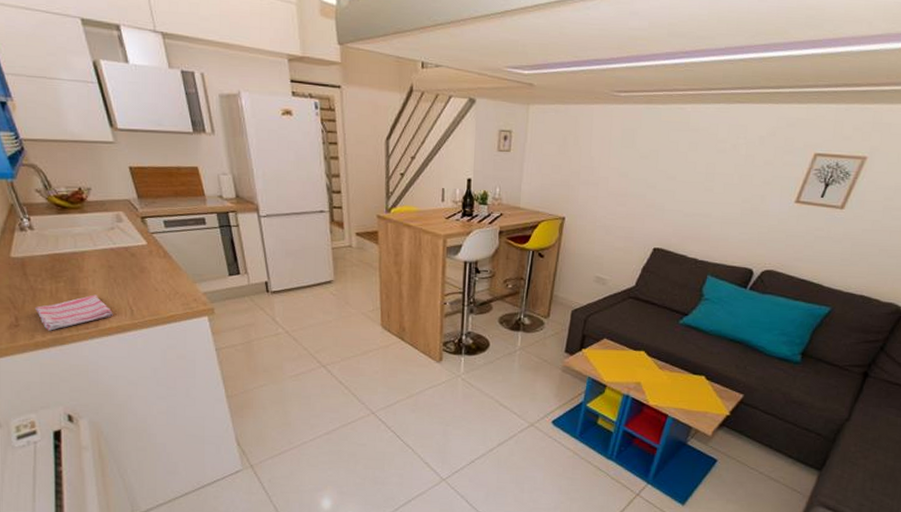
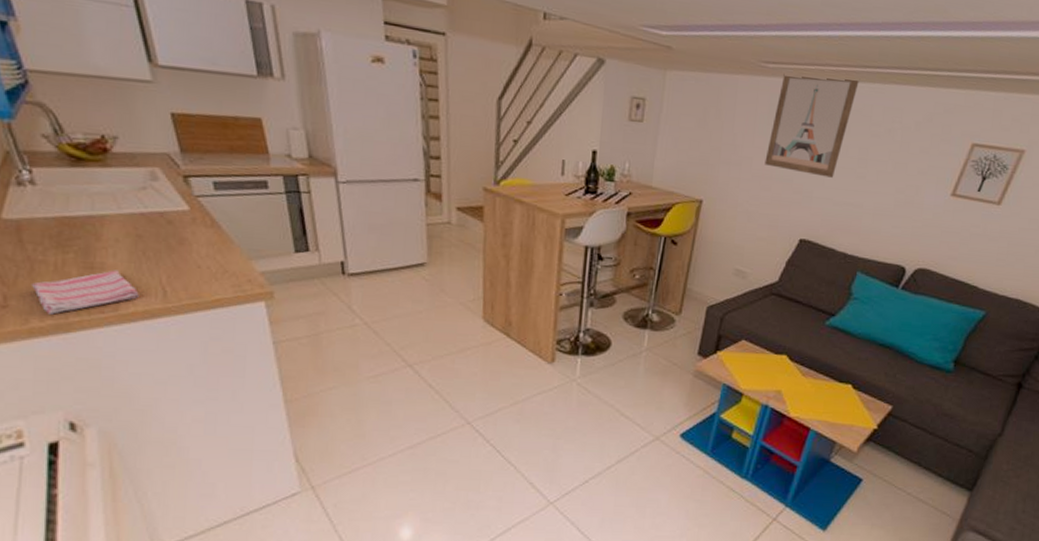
wall art: none [619,100,706,192] -> present [764,73,861,178]

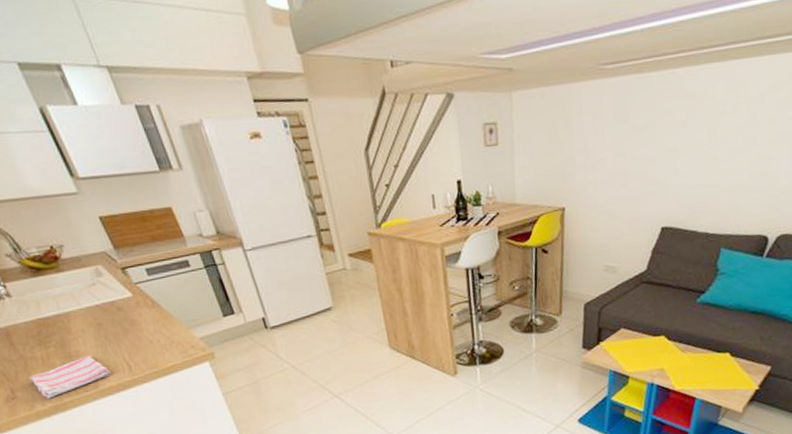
wall art: present [764,73,861,178] -> none [617,61,699,165]

